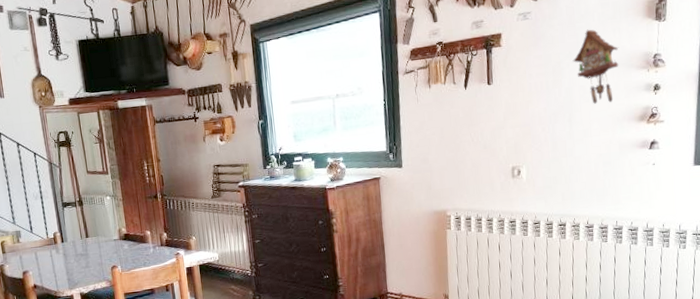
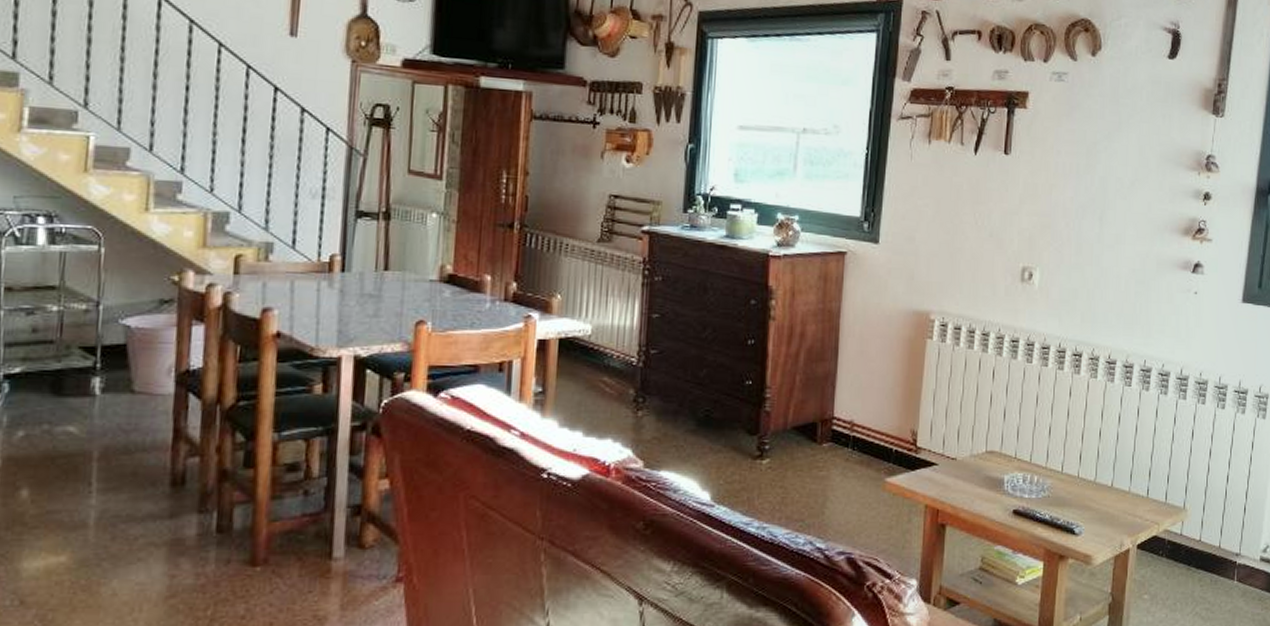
cuckoo clock: present [572,29,619,104] -> none [1111,108,1168,205]

